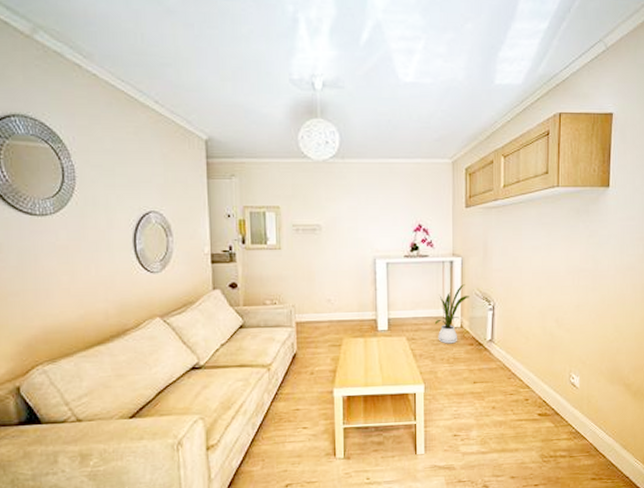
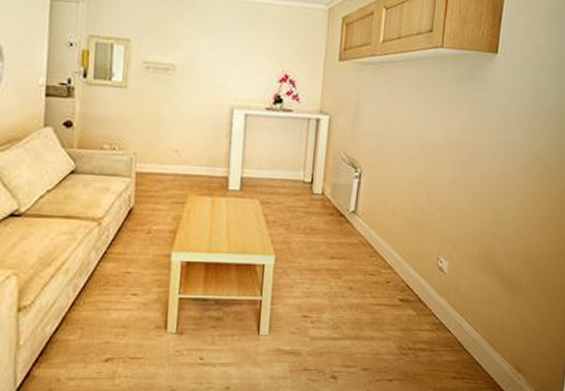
house plant: present [434,284,470,344] -> none [292,146,336,212]

